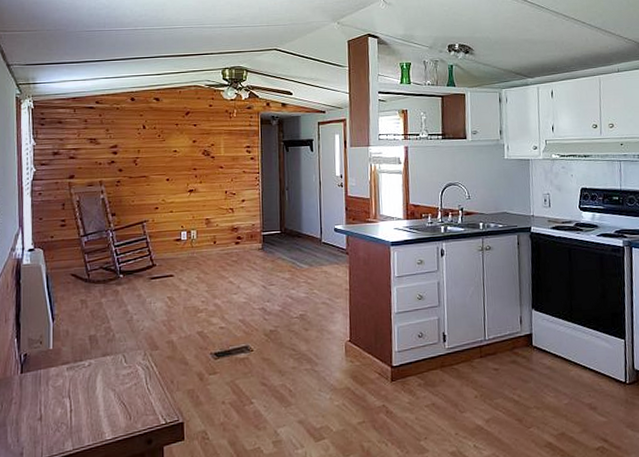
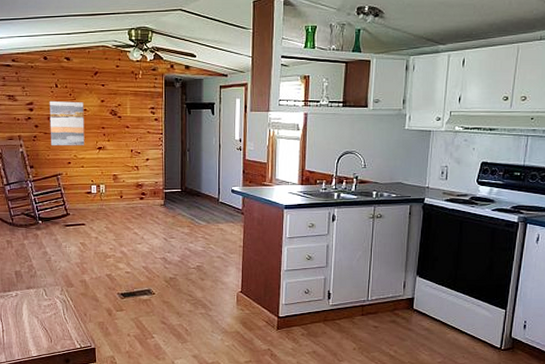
wall art: none [135,142,174,191] -> present [49,100,85,146]

